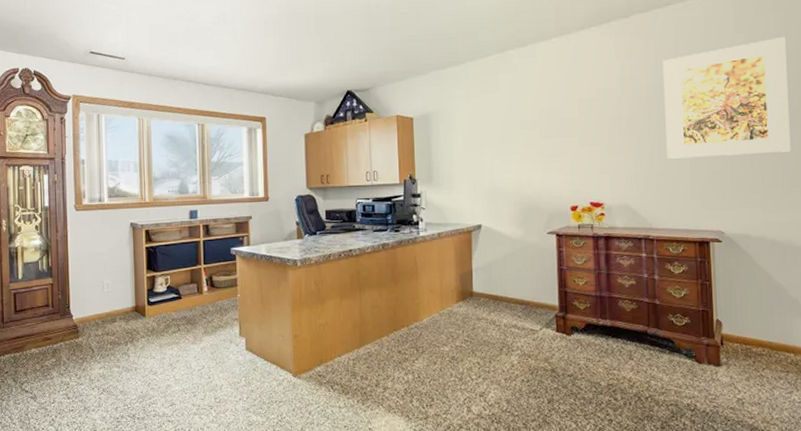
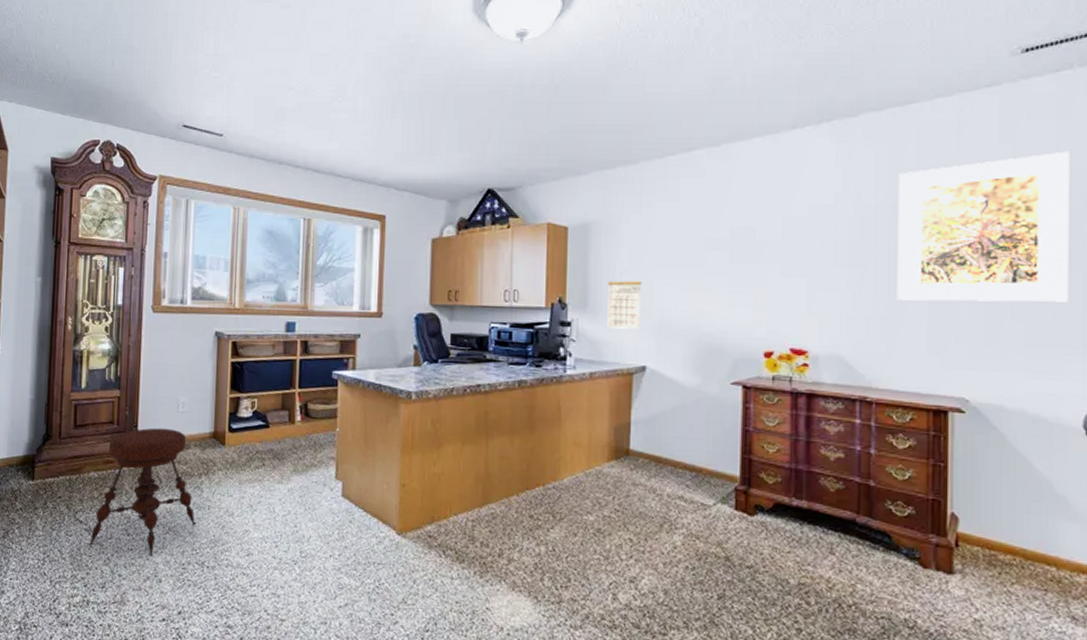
stool: none [34,307,126,415] -> present [88,428,197,557]
calendar: none [447,158,474,197] -> present [607,281,642,329]

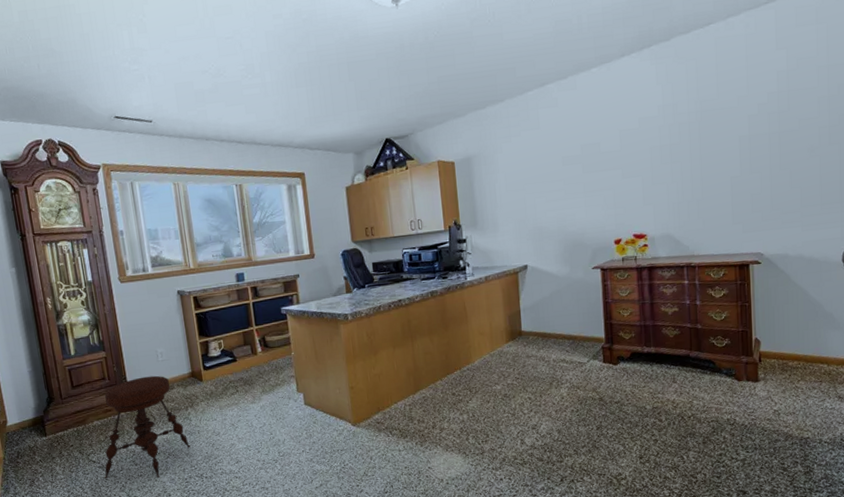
calendar: present [607,281,642,329] -> none [491,198,519,239]
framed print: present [897,151,1070,302] -> none [704,49,829,185]

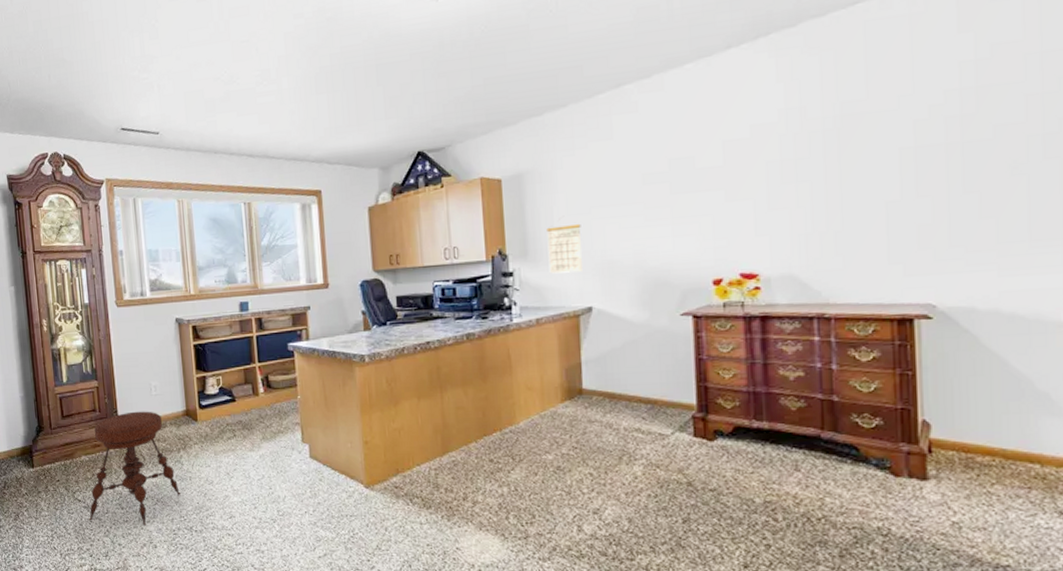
calendar: none [491,198,519,239] -> present [547,224,582,274]

